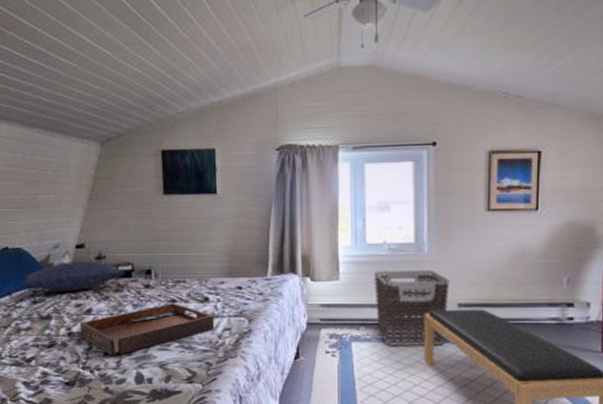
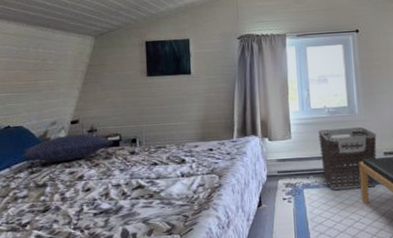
serving tray: present [79,303,215,356] -> none [72,166,191,216]

